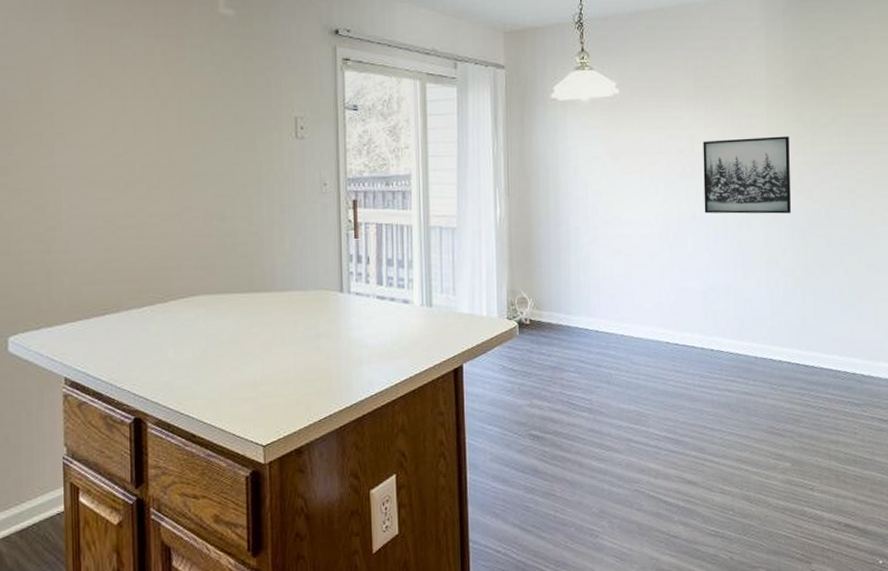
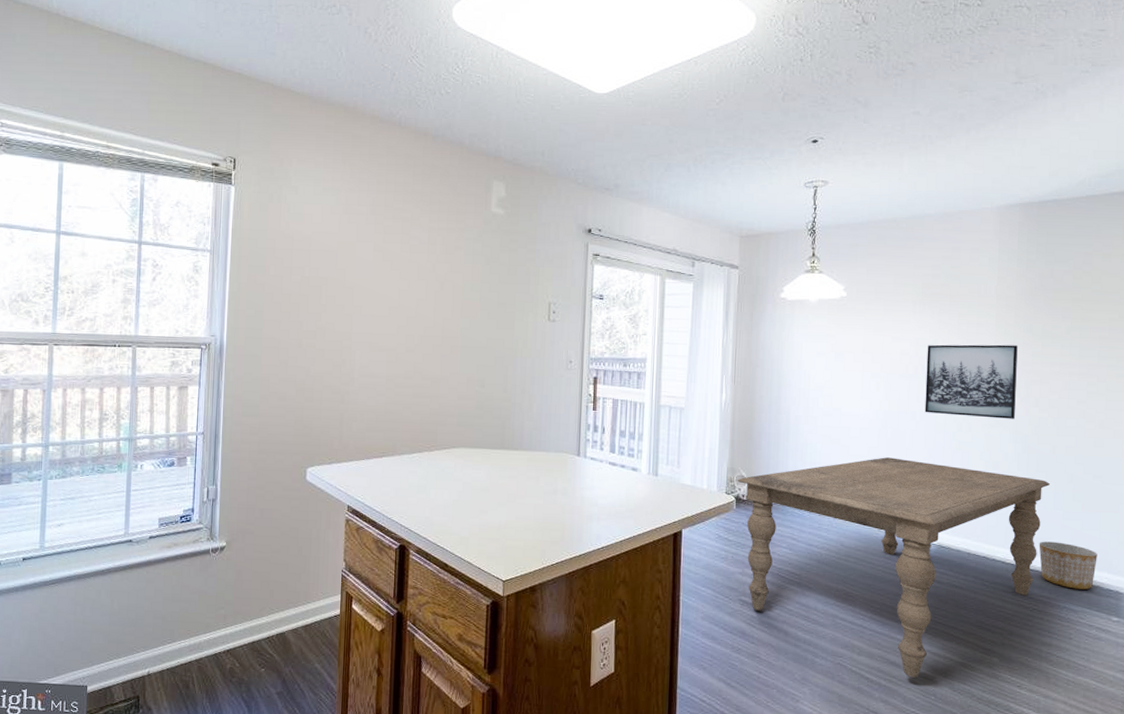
dining table: none [519,263,828,495] -> present [738,457,1051,678]
planter: none [821,336,875,382] -> present [1039,541,1098,590]

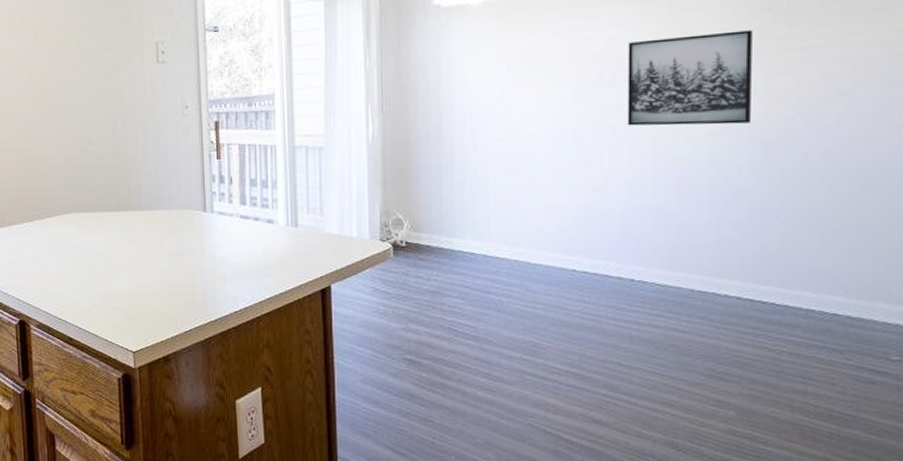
dining table: present [738,457,1051,678] -> none [394,183,803,437]
planter: present [1039,541,1098,590] -> none [787,269,870,325]

